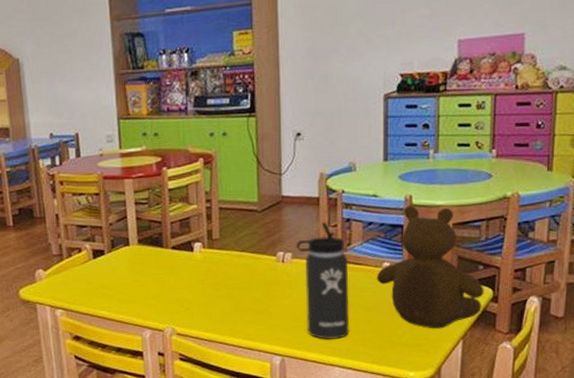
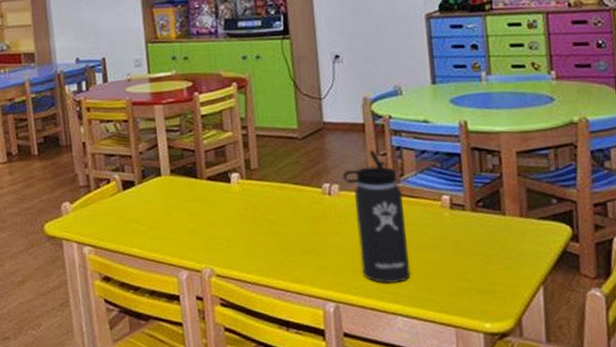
teddy bear: present [377,205,484,329] -> none [436,131,562,272]

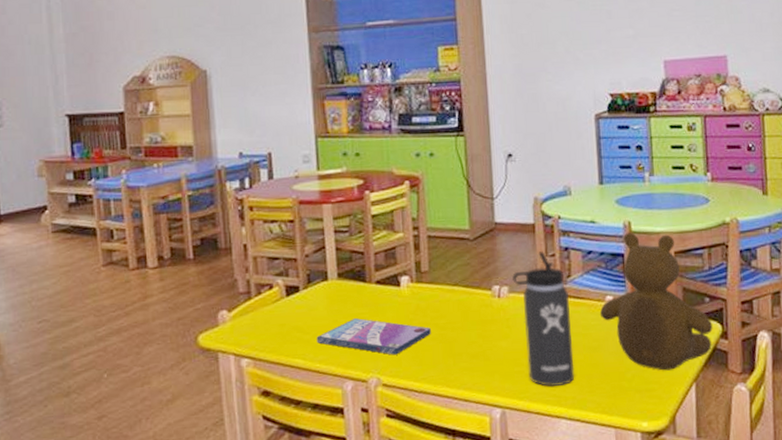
video game case: none [152,212,262,248] -> present [316,318,431,355]
teddy bear: none [436,131,562,272] -> present [600,232,713,371]

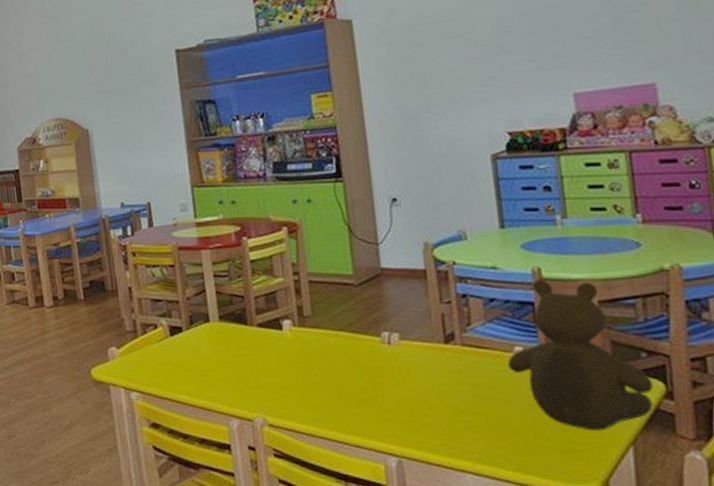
video game case: present [316,318,431,355] -> none [201,359,317,397]
thermos bottle: present [512,251,575,387] -> none [403,298,481,440]

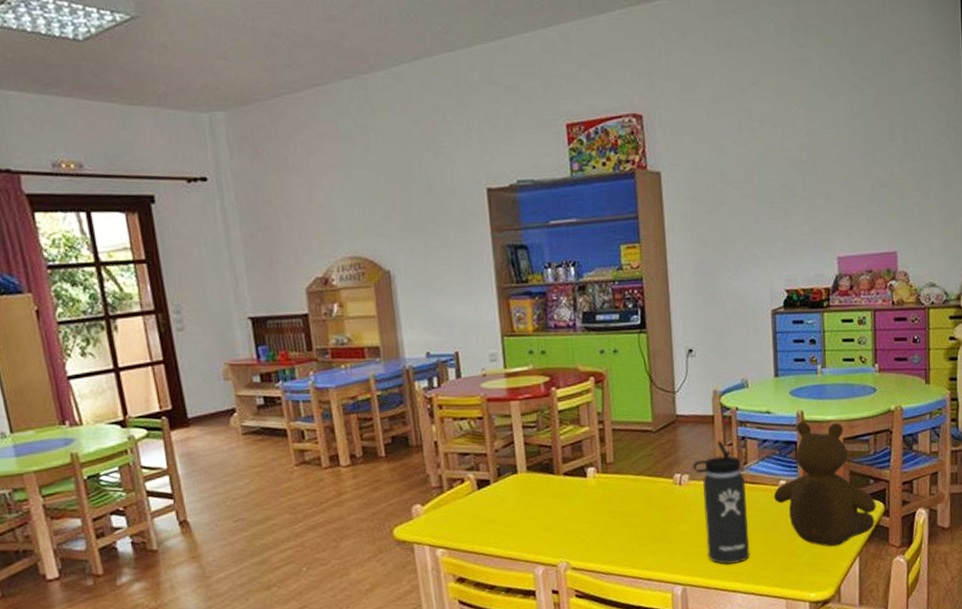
thermos bottle: none [403,298,481,440] -> present [693,441,750,565]

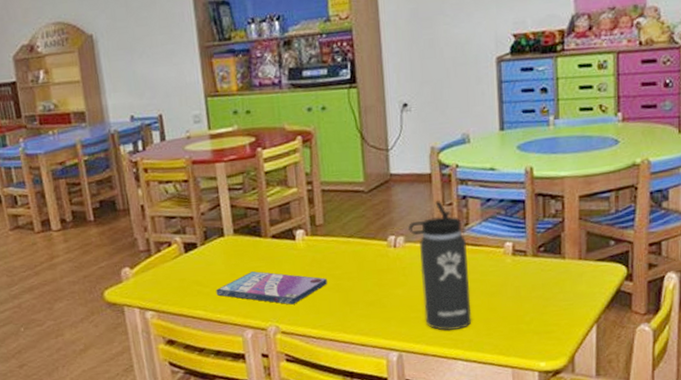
video game case: none [508,508,617,541] -> present [216,271,327,305]
teddy bear: present [774,421,876,547] -> none [499,177,617,313]

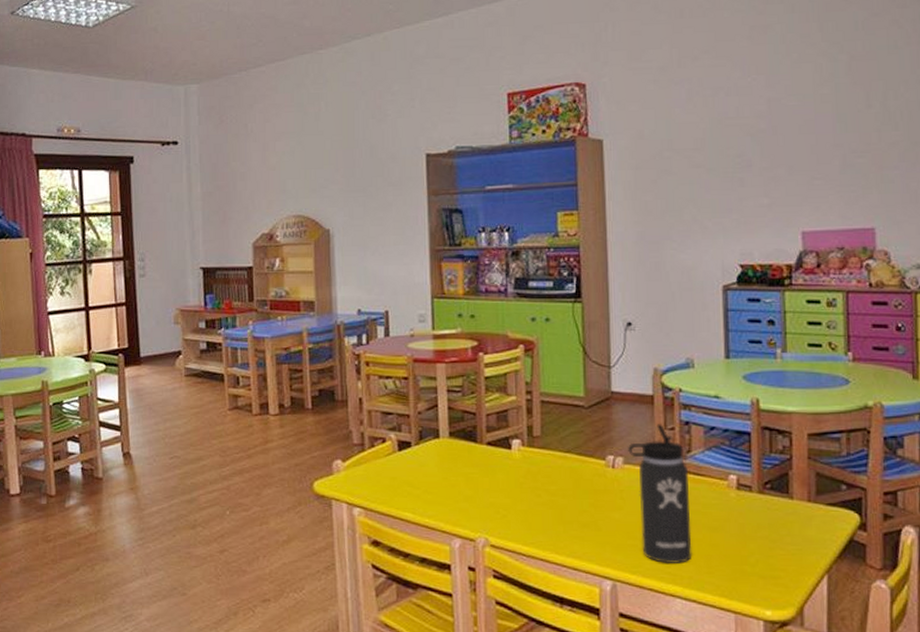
video game case: present [216,271,327,305] -> none [426,478,541,517]

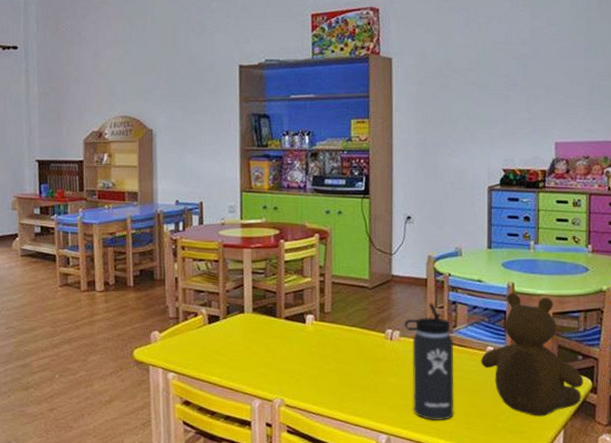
teddy bear: none [722,410,850,559] -> present [481,292,584,416]

